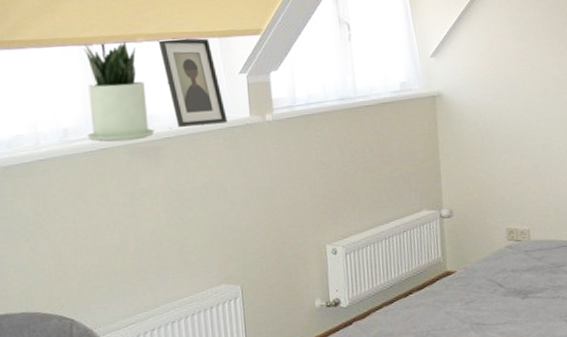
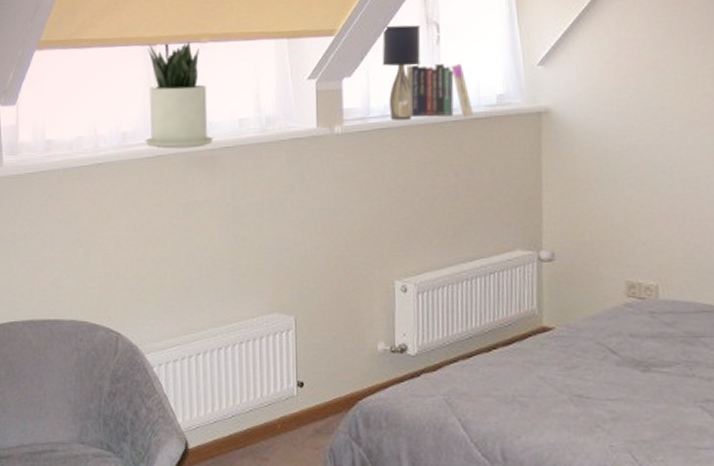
picture frame: present [158,38,228,128] -> none [223,38,292,137]
table lamp: none [302,24,336,108] -> present [382,25,421,121]
books: none [324,57,382,105] -> present [406,63,473,118]

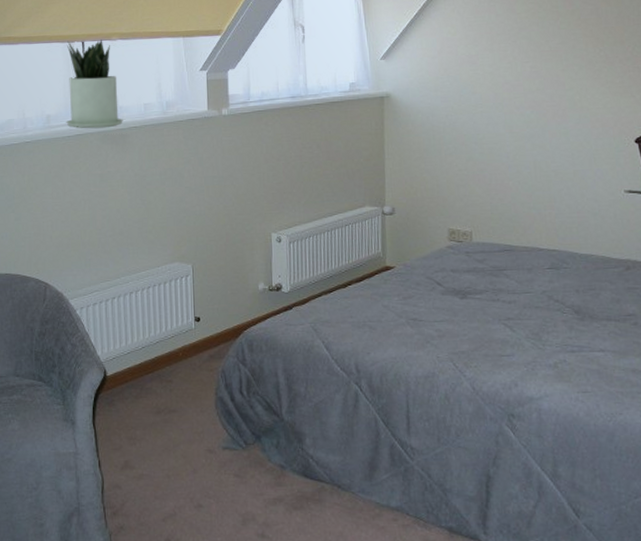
table lamp: present [382,25,421,121] -> none [259,26,290,105]
books: present [406,63,473,118] -> none [279,57,331,102]

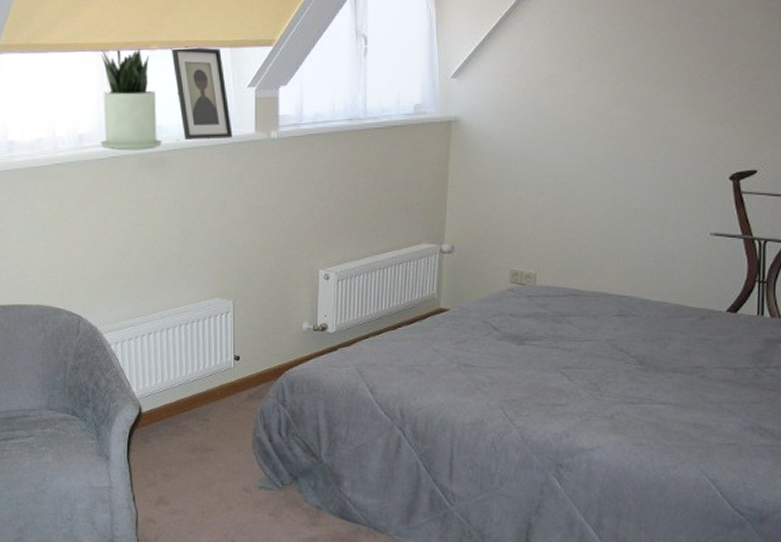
picture frame: none [130,37,187,119] -> present [171,46,233,141]

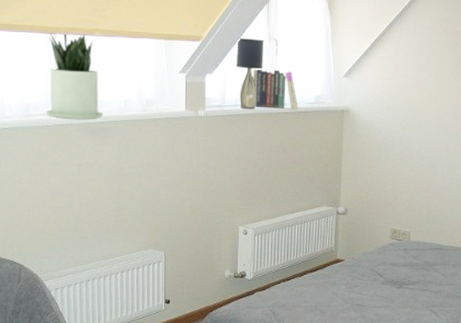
picture frame: present [171,46,233,141] -> none [112,35,166,115]
table lamp: none [315,37,350,128] -> present [235,37,264,110]
books: none [336,74,393,125] -> present [253,68,298,110]

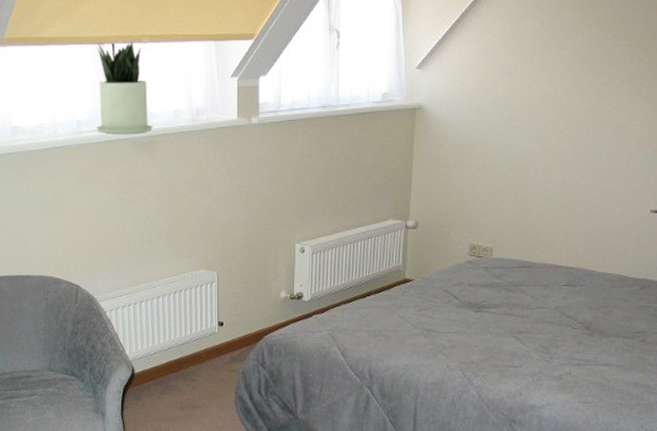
table lamp: present [235,37,264,110] -> none [292,31,324,114]
books: present [253,68,298,110] -> none [311,65,363,111]

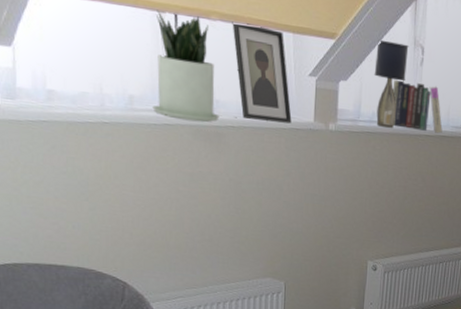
picture frame: none [161,40,217,126] -> present [232,21,292,124]
table lamp: none [292,31,324,114] -> present [374,39,409,129]
books: none [311,65,363,111] -> present [392,79,443,134]

